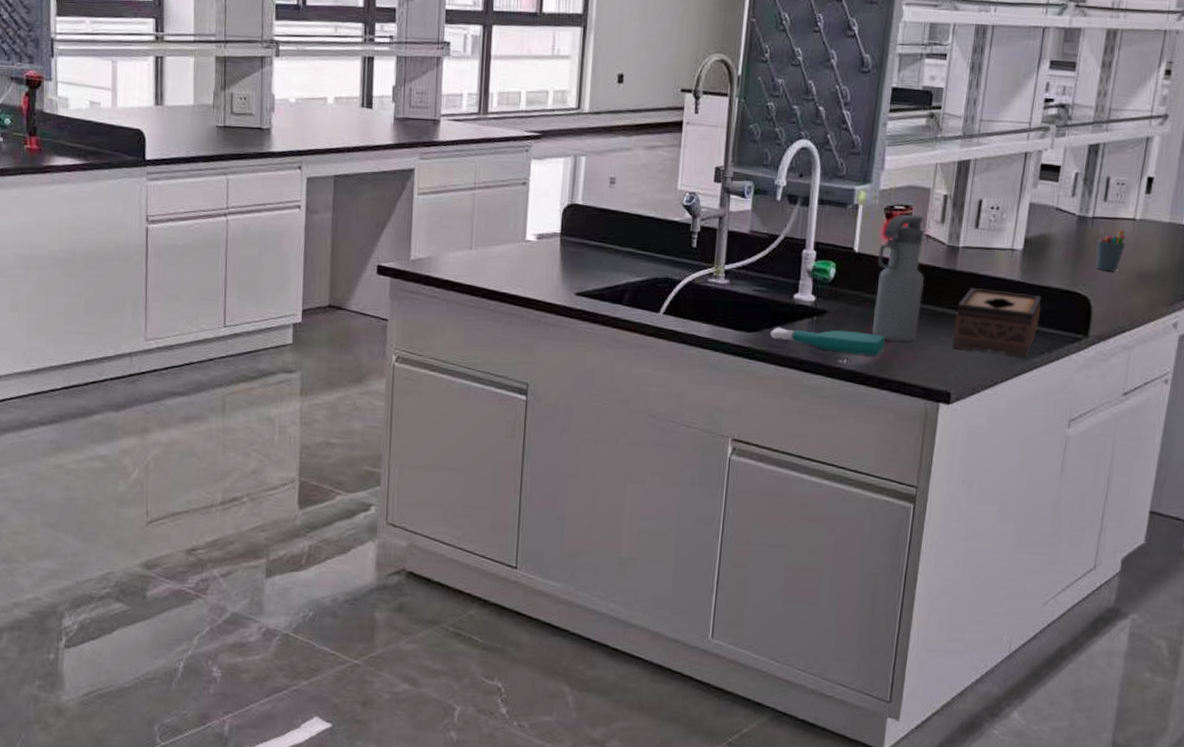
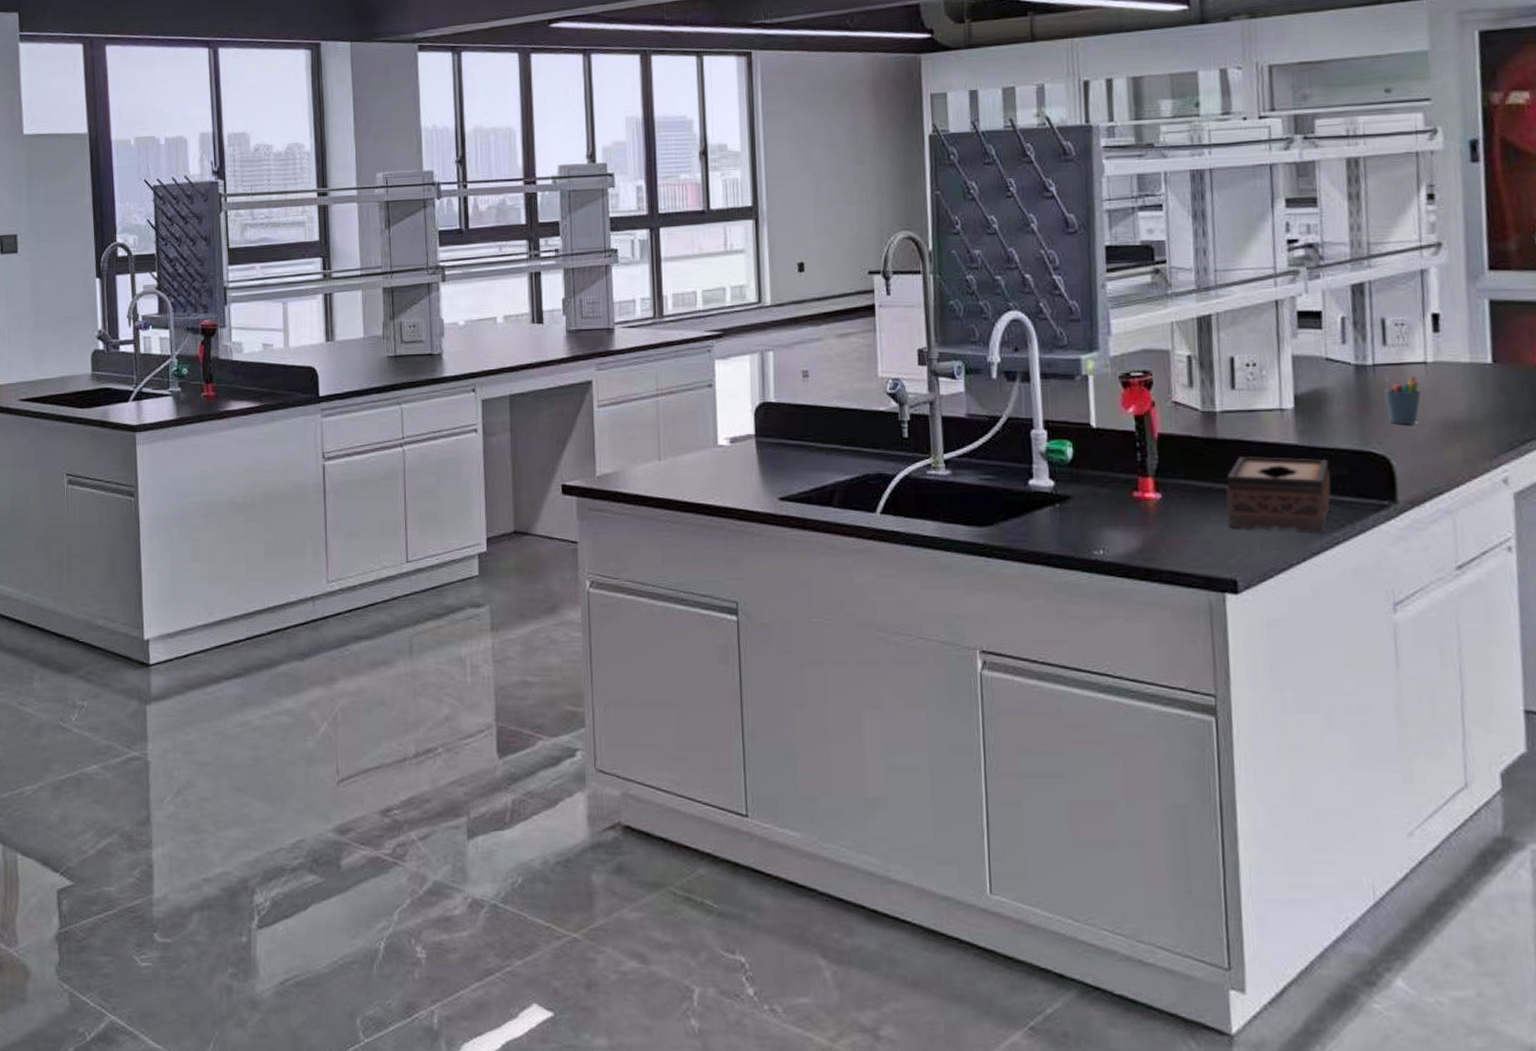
spray bottle: present [770,327,885,356] -> none [1007,516,1146,543]
water bottle: present [872,214,925,342] -> none [1119,380,1183,525]

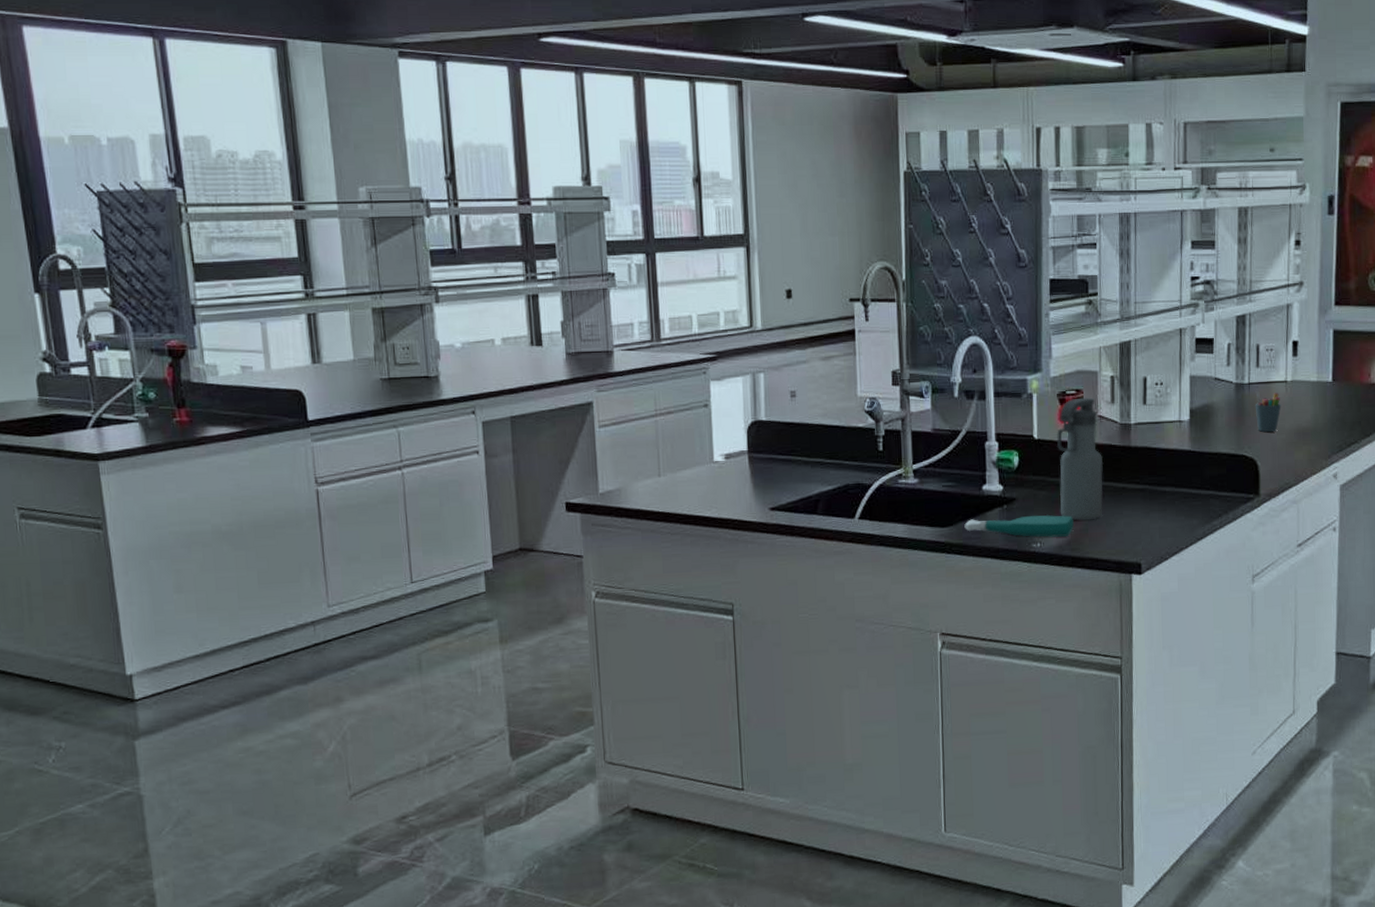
spray bottle: none [1007,516,1146,543] -> present [964,515,1074,537]
water bottle: none [1119,380,1183,525] -> present [1056,397,1104,521]
tissue box: present [1225,457,1331,534] -> none [1135,461,1213,523]

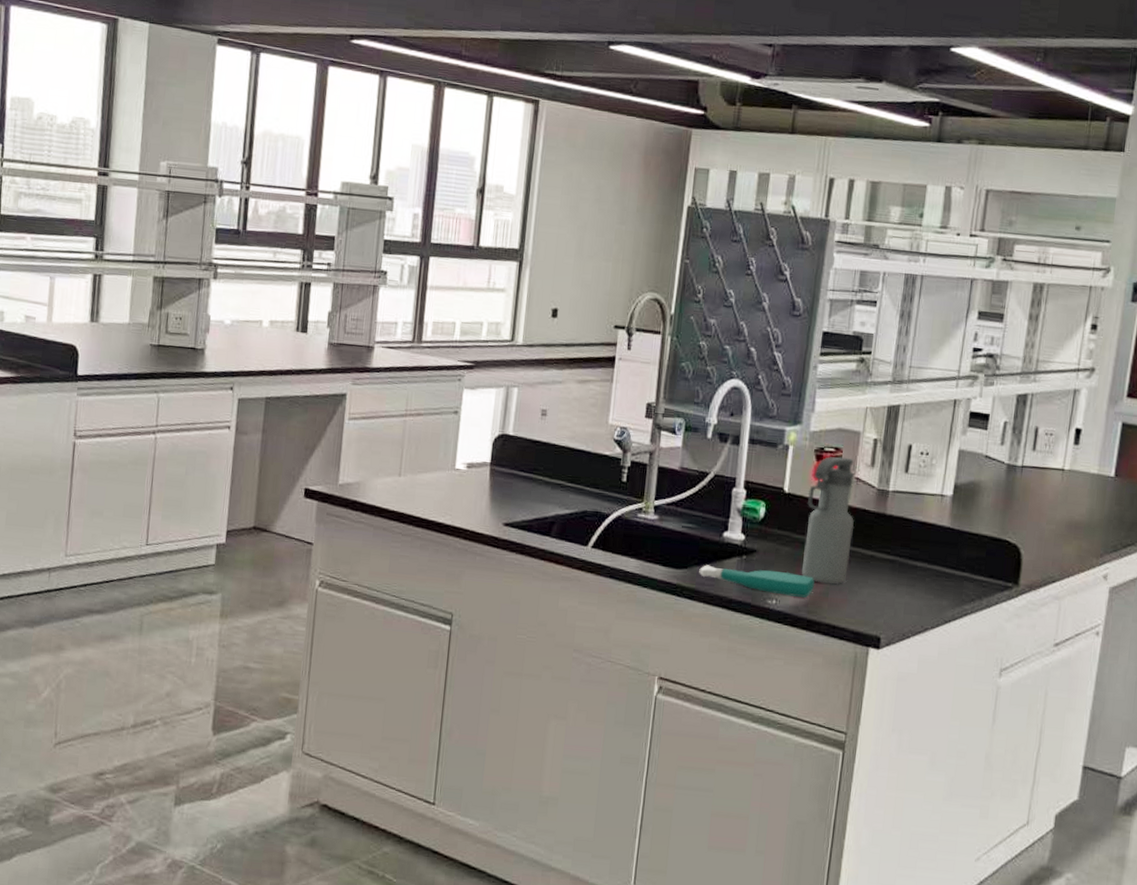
pen holder: present [1255,389,1282,432] -> none [1025,473,1055,520]

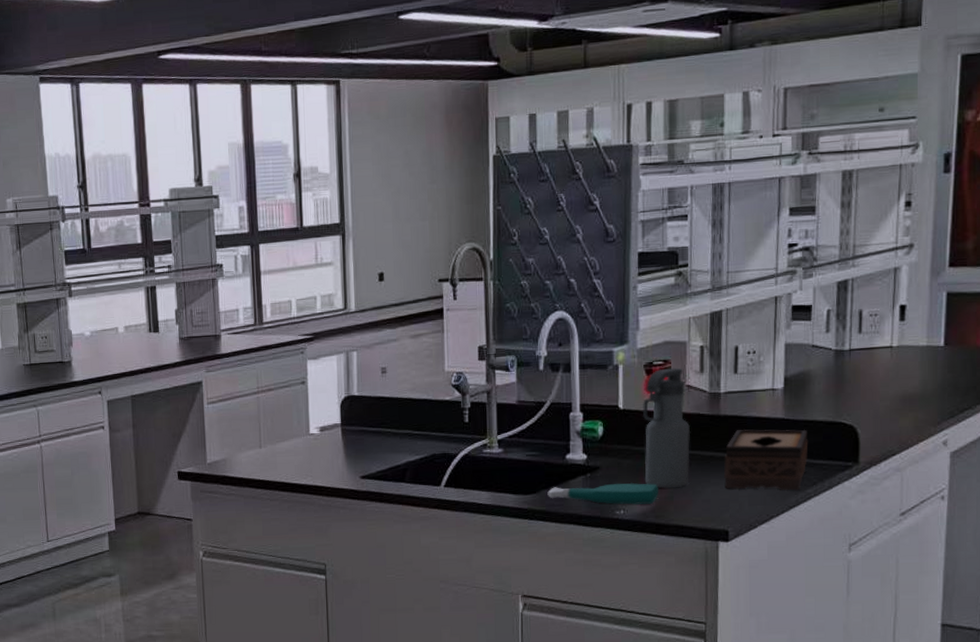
tissue box: none [882,532,971,605] -> present [724,429,809,491]

